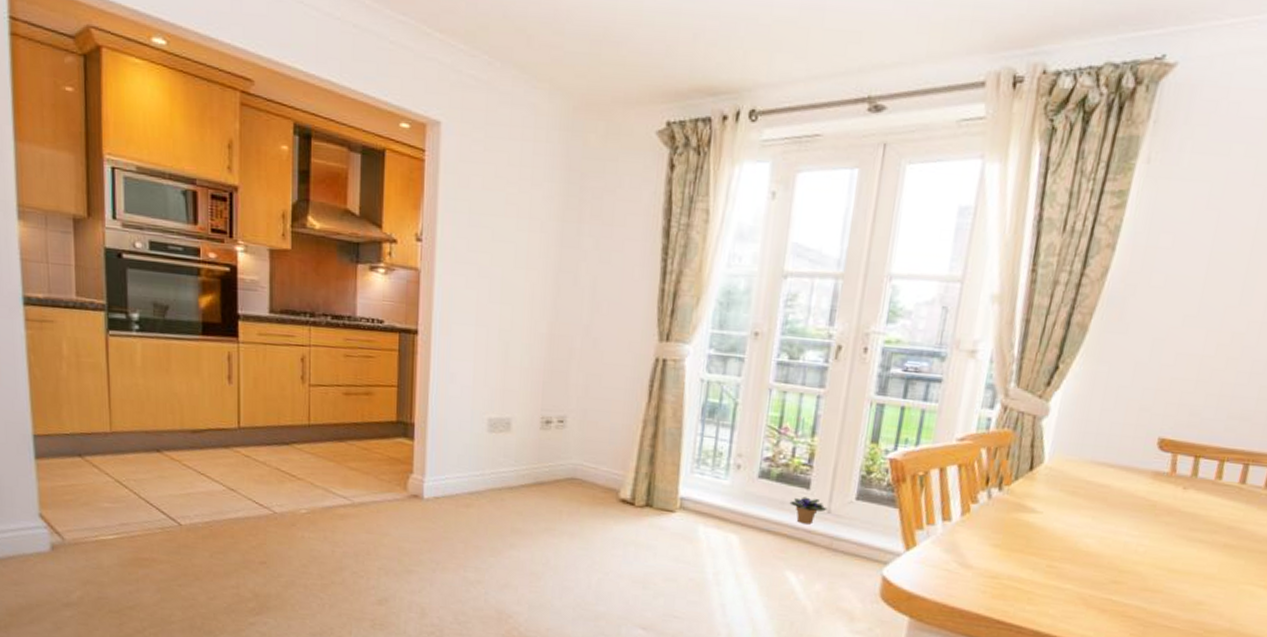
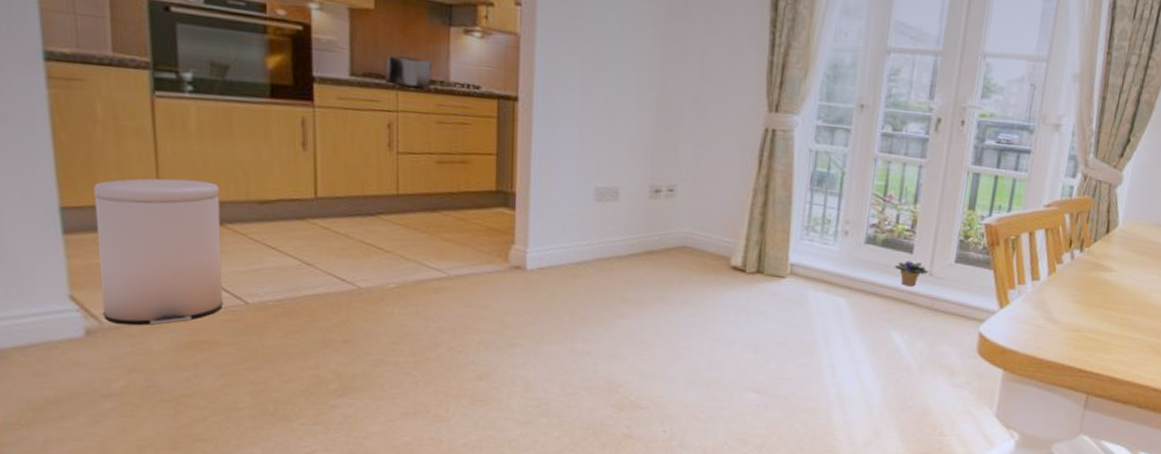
pedal bin: none [59,409,161,543] -> present [93,178,224,326]
toaster: none [300,292,340,324] -> present [385,55,431,88]

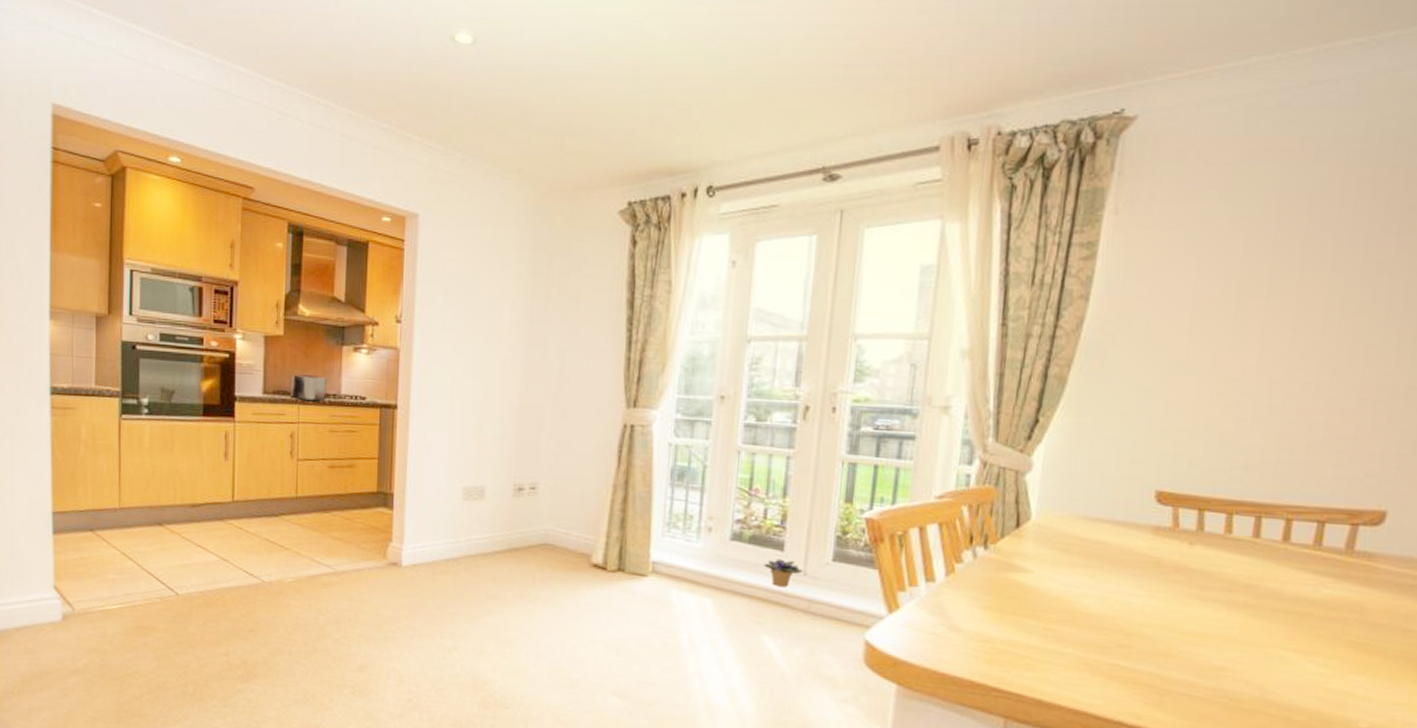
pedal bin: present [93,178,224,326] -> none [75,487,162,613]

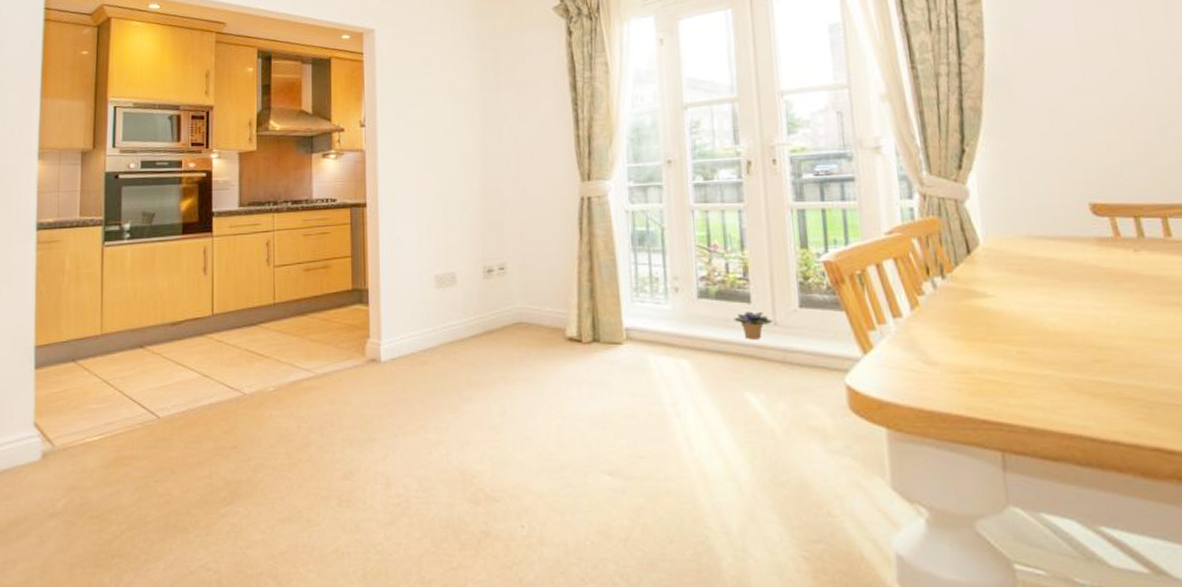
toaster: present [290,373,327,402] -> none [264,183,299,209]

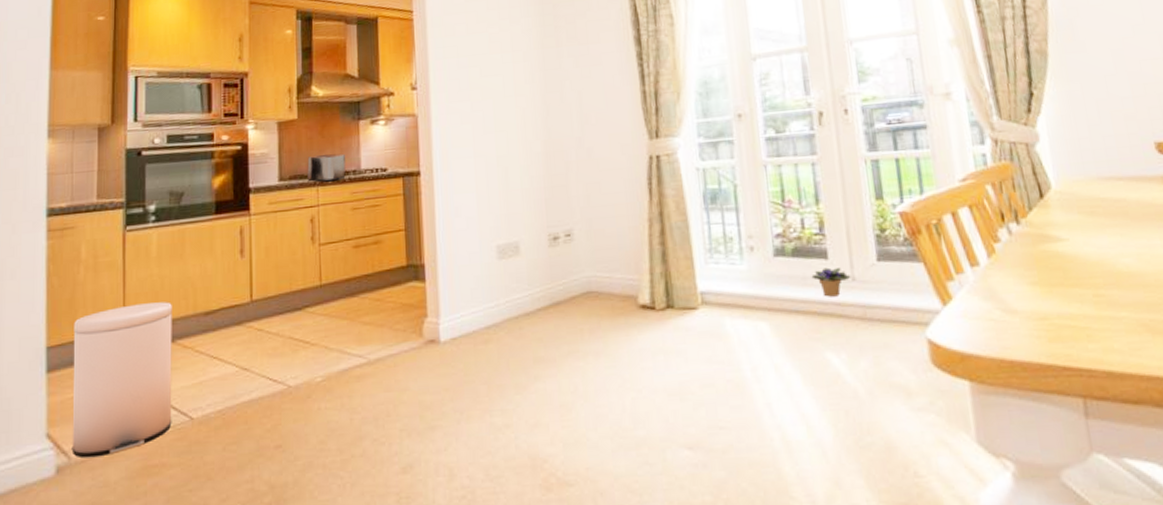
pedal bin: none [55,311,143,446] -> present [71,301,172,458]
toaster: none [264,183,299,209] -> present [307,153,346,182]

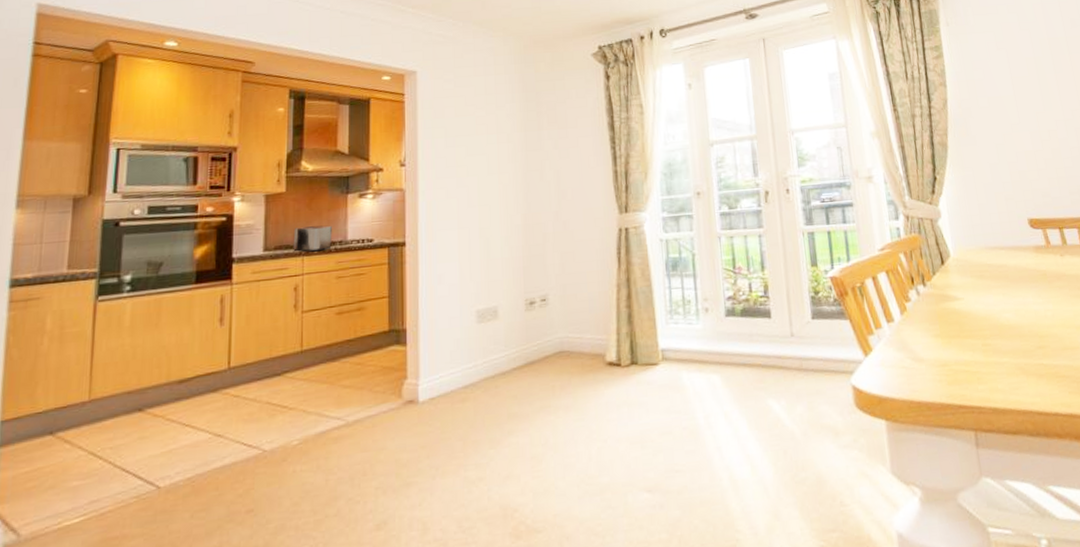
pedal bin: present [71,301,172,458] -> none [22,371,144,534]
potted flower: present [811,267,851,297] -> none [757,325,790,351]

